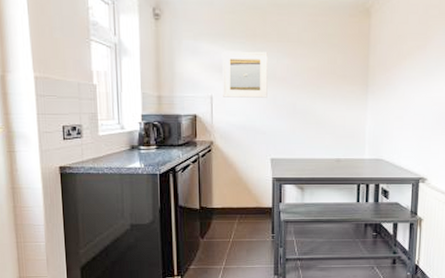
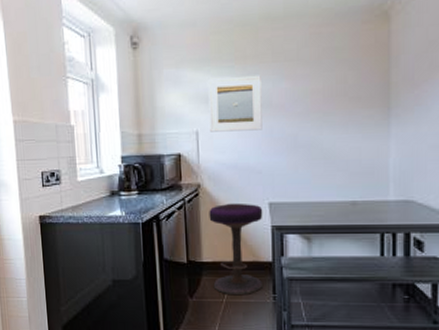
stool: none [220,158,266,236] -> present [209,203,263,296]

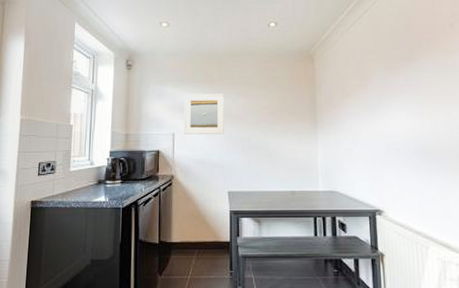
stool: present [209,203,263,296] -> none [179,191,223,273]

